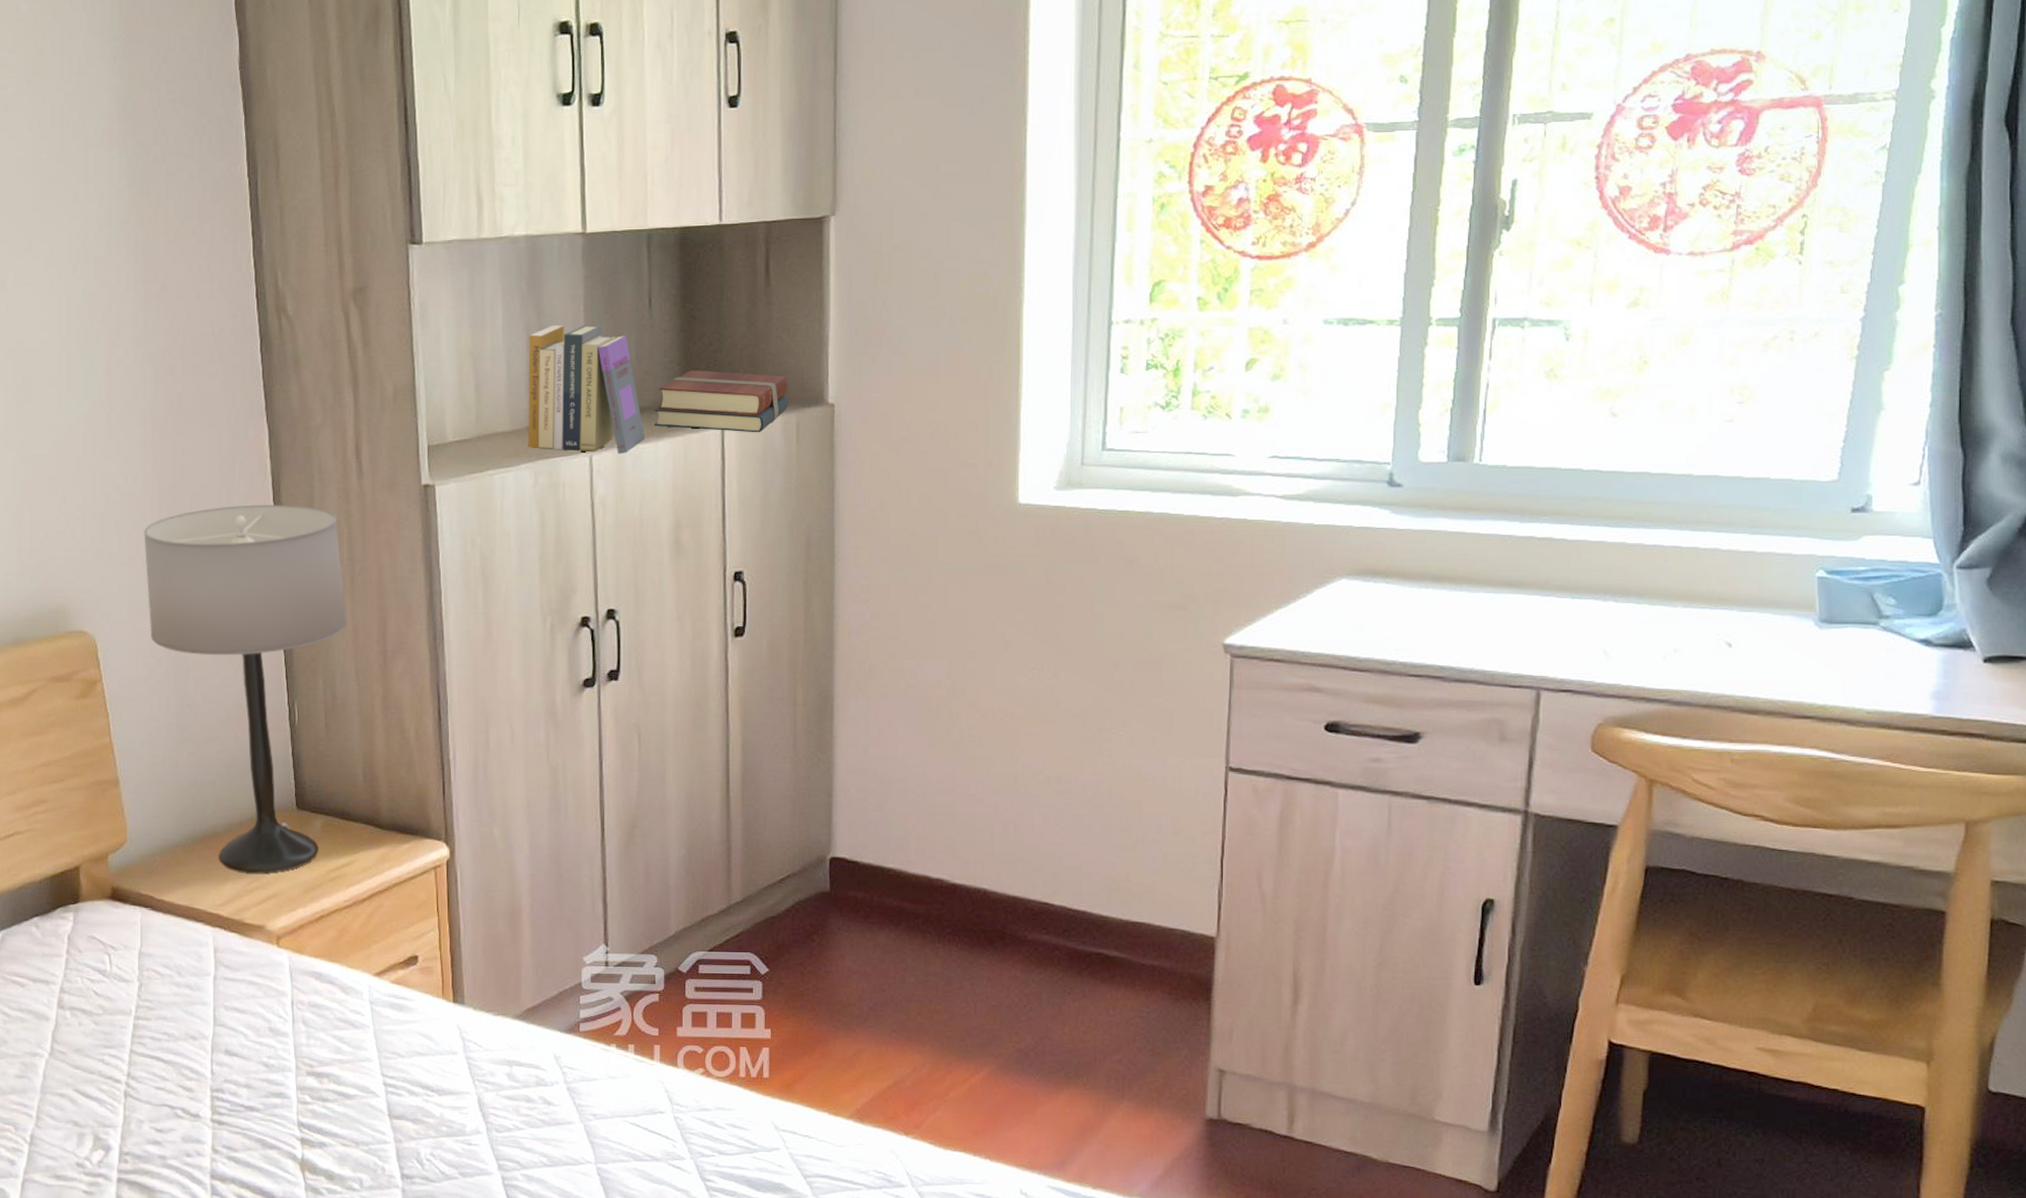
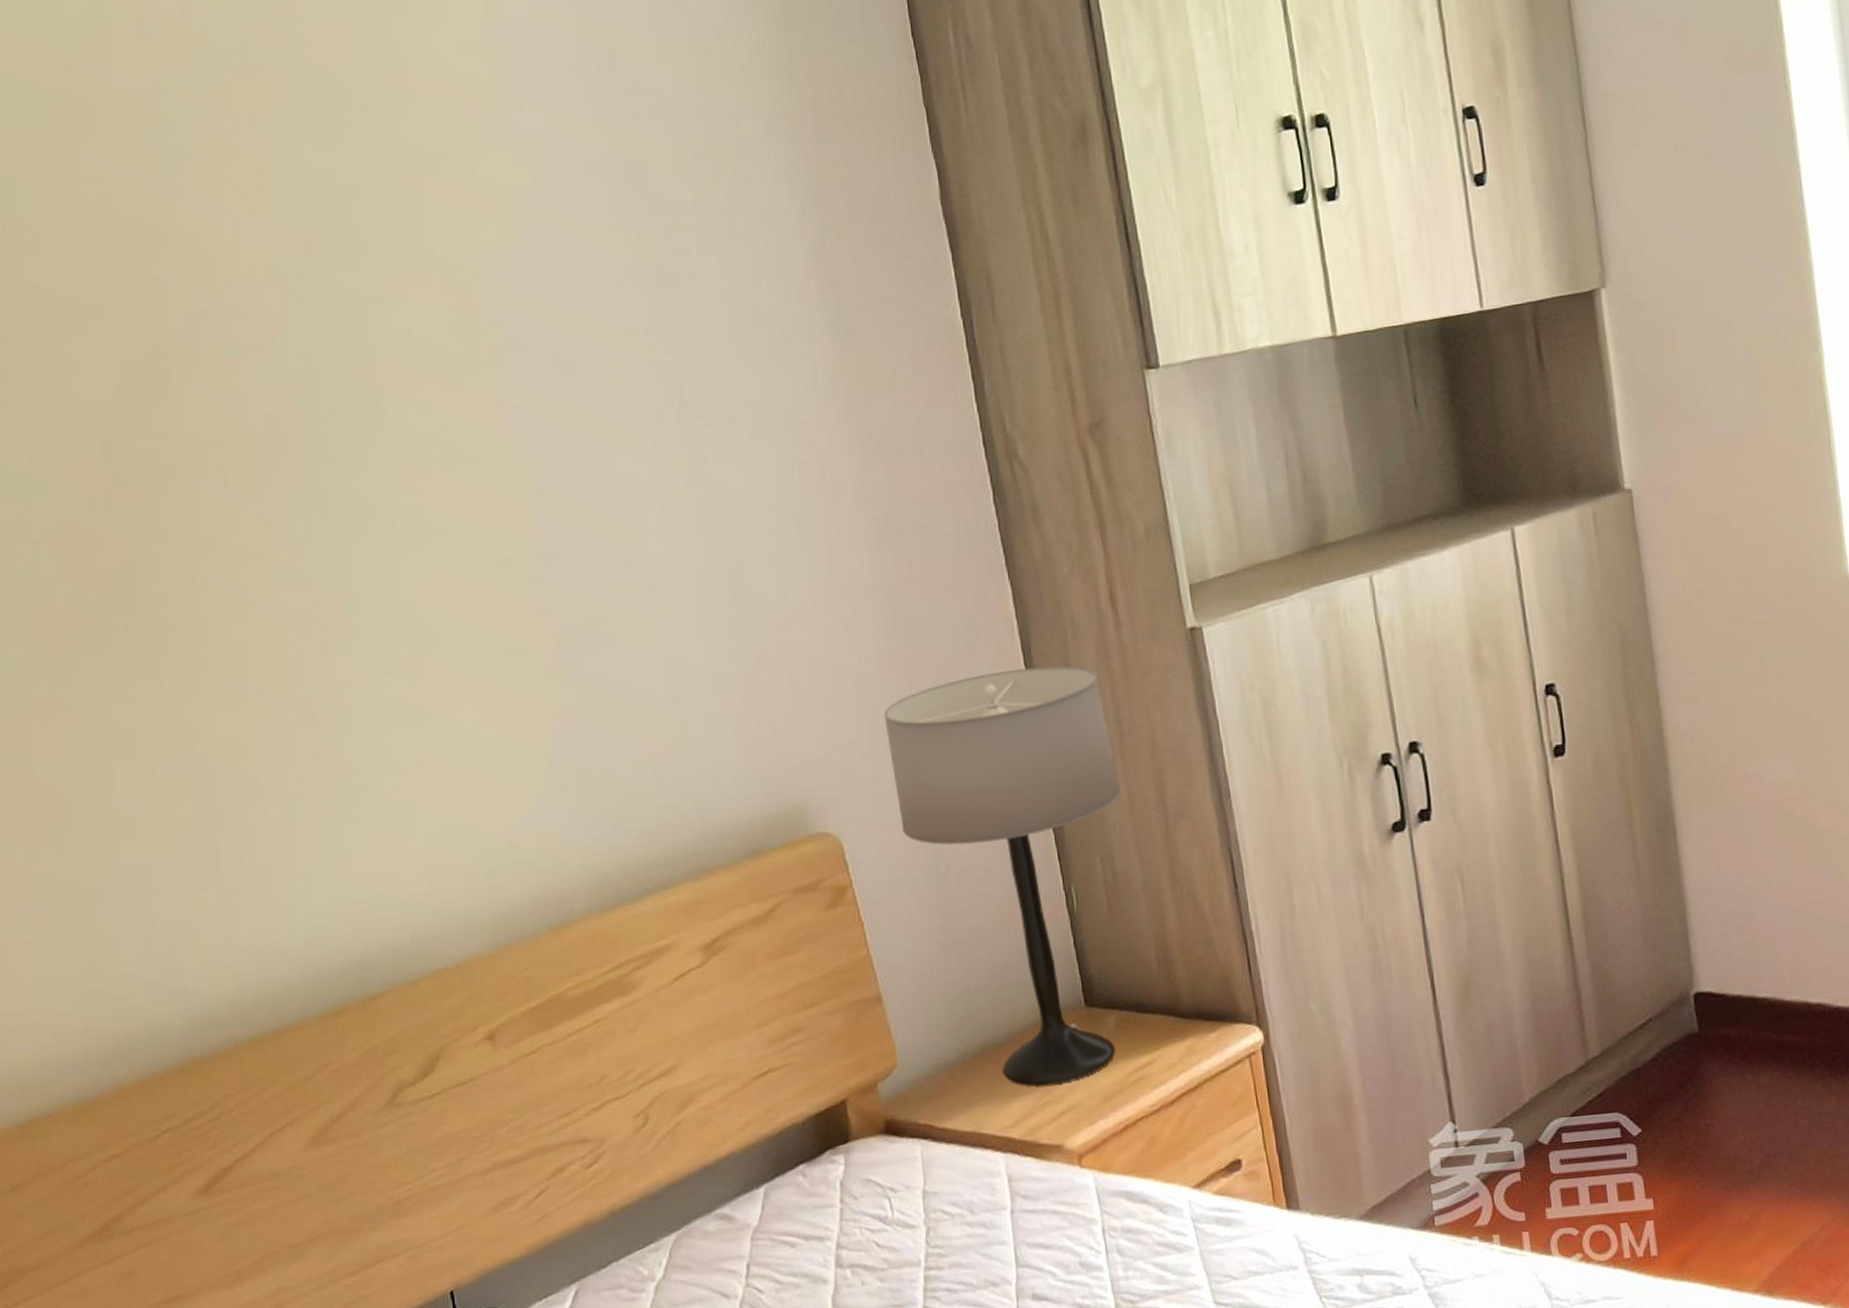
books: present [528,324,646,455] -> none [1287,433,1429,575]
books: present [654,370,788,433] -> none [1434,464,1581,536]

